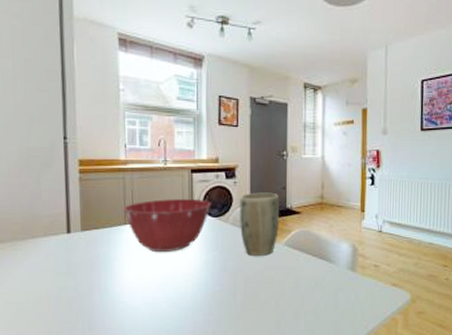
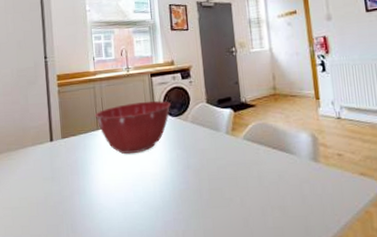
plant pot: present [240,192,279,256] -> none [196,88,236,152]

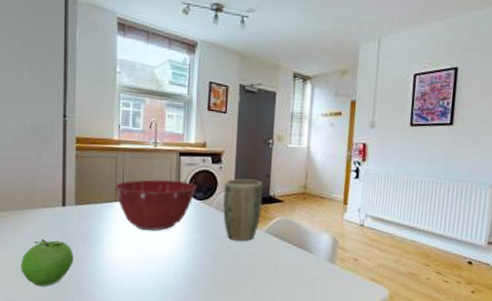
fruit: none [17,175,65,225] -> present [21,238,73,287]
plant pot: none [196,88,236,152] -> present [223,178,263,241]

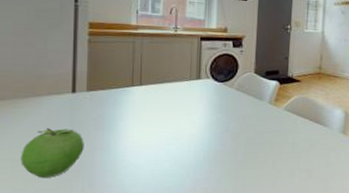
mixing bowl: present [114,179,197,231] -> none [131,63,218,114]
plant pot: present [223,178,263,241] -> none [244,61,281,119]

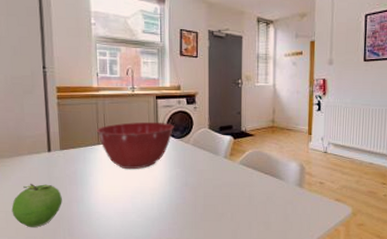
mixing bowl: none [131,63,218,114] -> present [96,121,174,170]

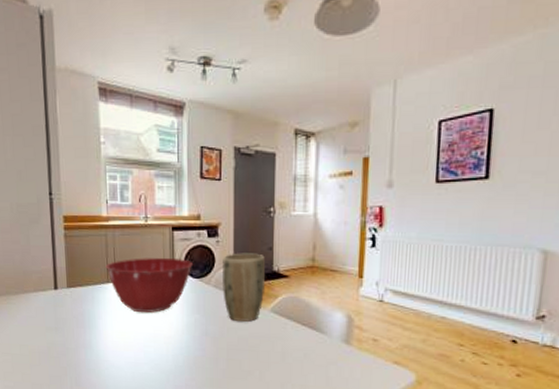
fruit: present [11,183,62,228] -> none [17,323,69,374]
plant pot: none [200,117,234,173] -> present [223,253,265,322]

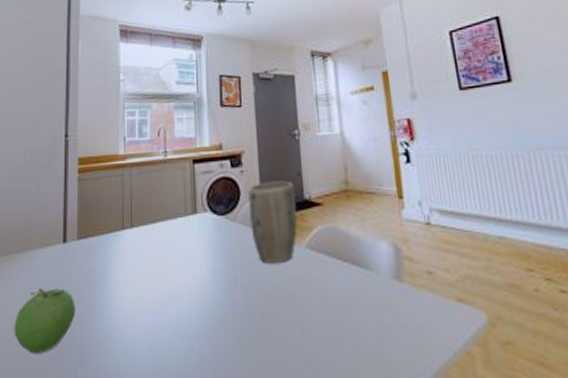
fruit: none [17,323,69,374] -> present [14,287,75,355]
mixing bowl: present [105,257,193,313] -> none [121,194,216,263]

